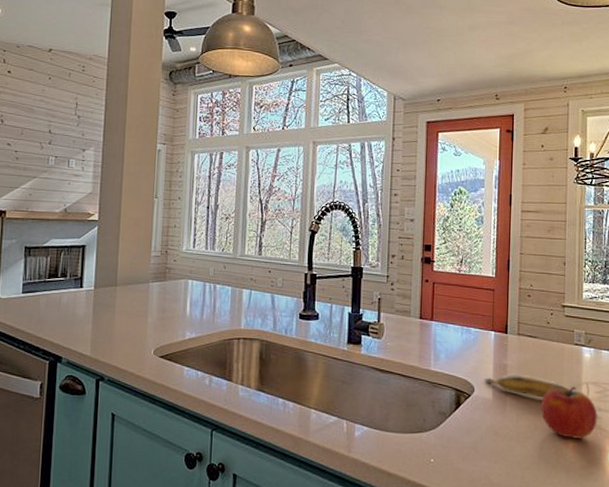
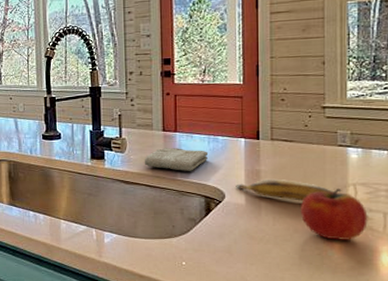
washcloth: none [400,335,461,362] -> present [144,147,209,171]

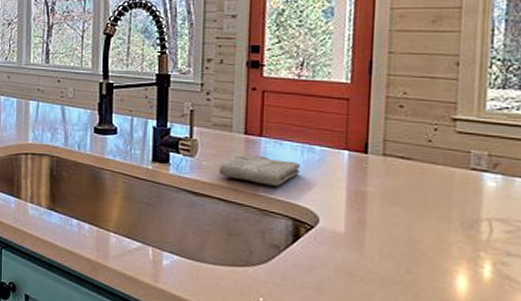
banana: present [236,178,335,201] -> none [333,203,463,235]
fruit: present [300,188,368,241] -> none [415,222,506,290]

